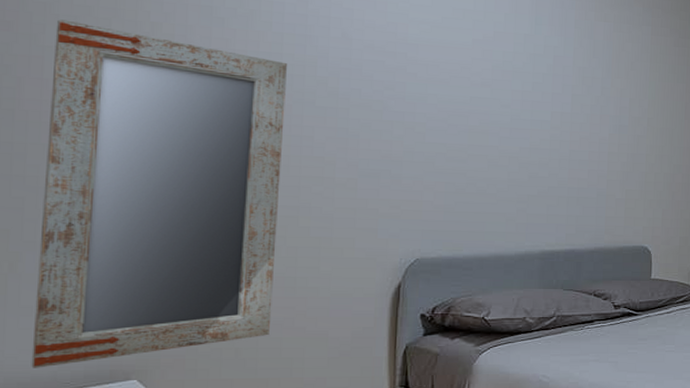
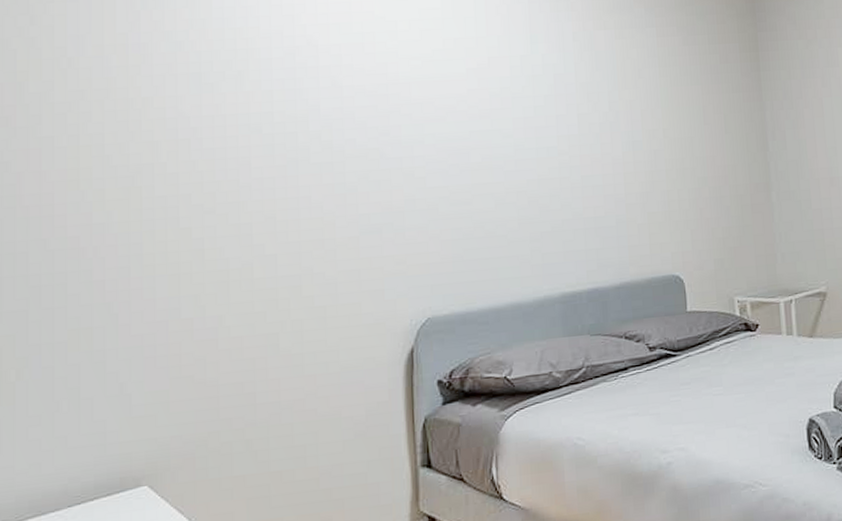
home mirror: present [31,19,288,368] -> none [41,107,281,483]

